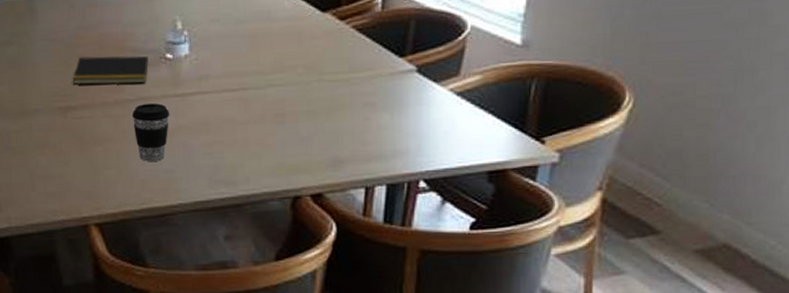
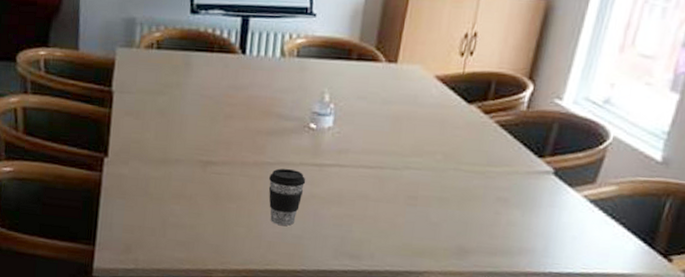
notepad: present [73,55,148,85] -> none [217,115,293,149]

